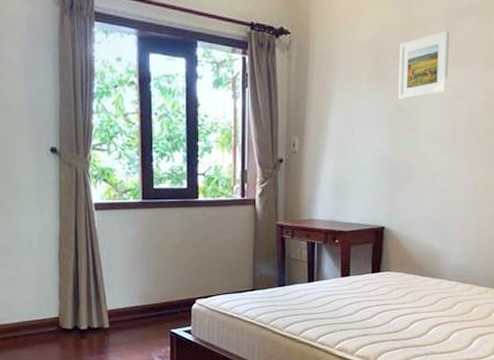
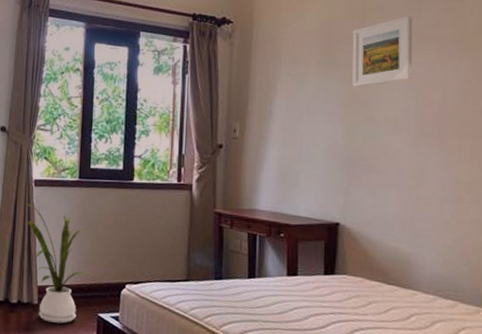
house plant: none [85,228,160,343] -> present [24,203,90,324]

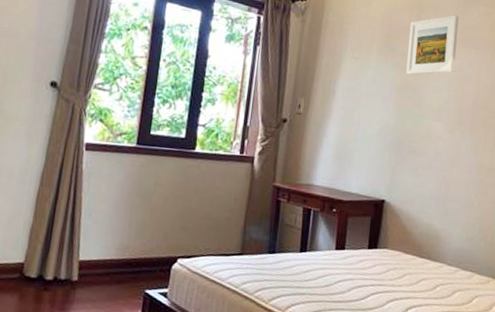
house plant: present [24,203,90,324] -> none [70,168,140,302]

